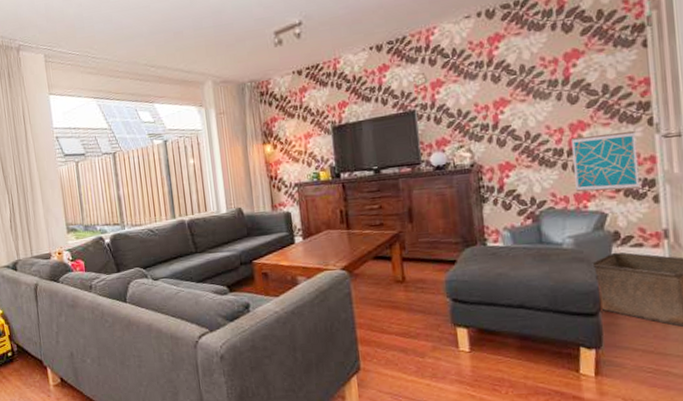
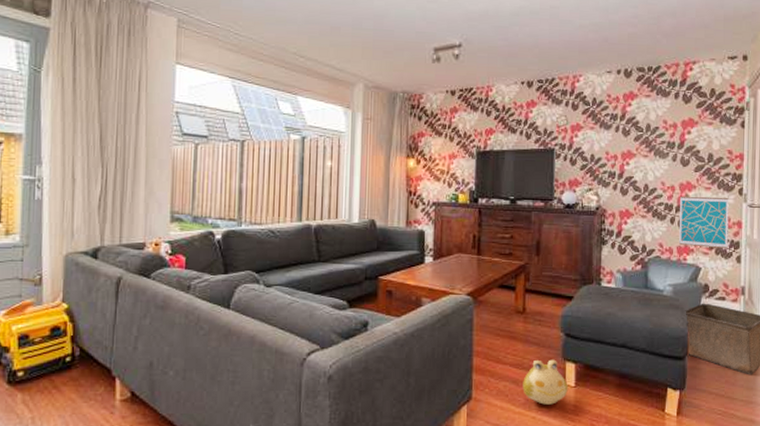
plush toy: none [411,326,463,372] -> present [523,359,568,405]

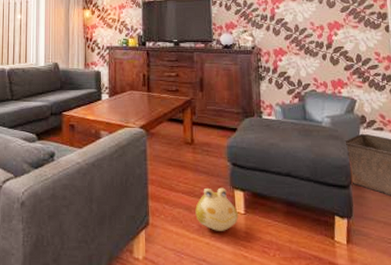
wall art: present [678,196,729,249] -> none [330,34,381,82]

